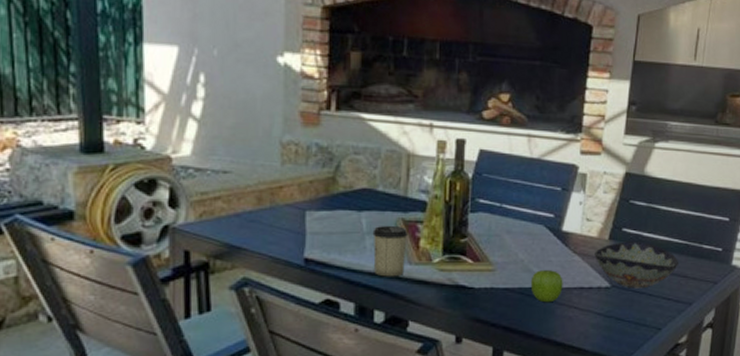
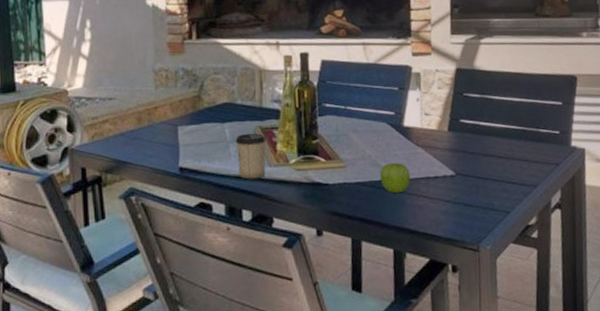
decorative bowl: present [593,241,679,289] -> none [435,130,519,175]

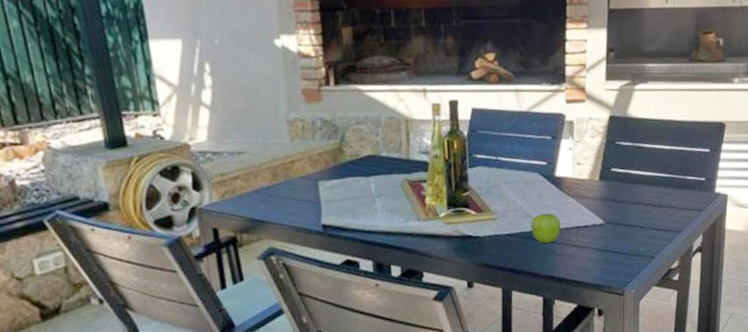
cup: present [235,133,266,179] -> none [381,186,415,235]

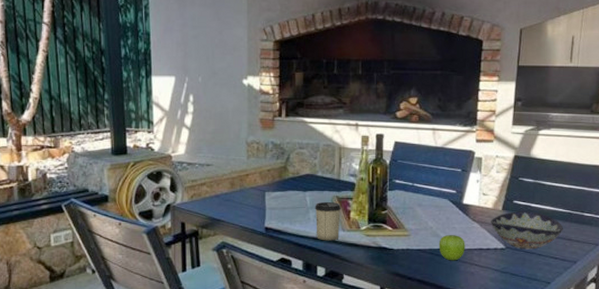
cup: none [381,186,415,235] -> present [315,201,342,241]
decorative bowl: none [586,179,666,223] -> present [490,211,564,250]

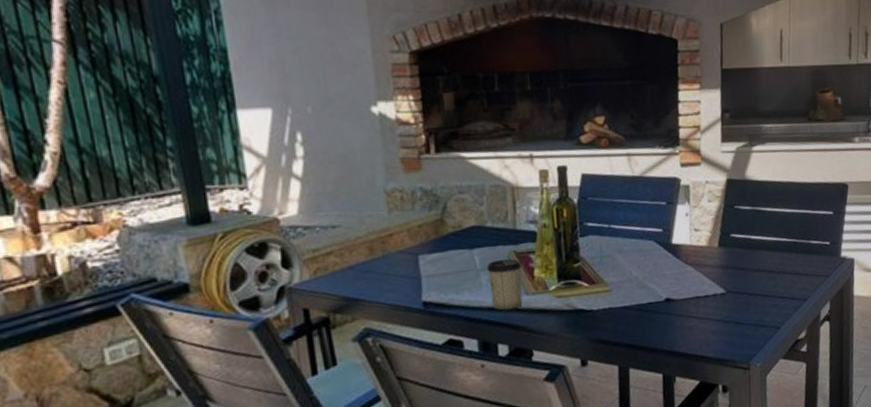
fruit: present [438,235,465,261] -> none [647,283,680,316]
decorative bowl: present [490,211,564,250] -> none [705,245,790,292]

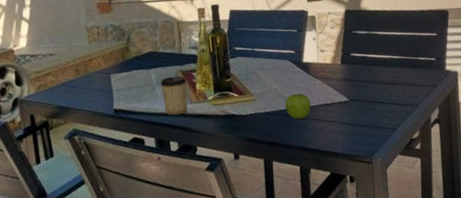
fruit: none [647,283,680,316] -> present [284,93,311,120]

